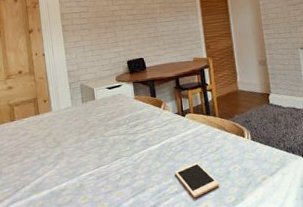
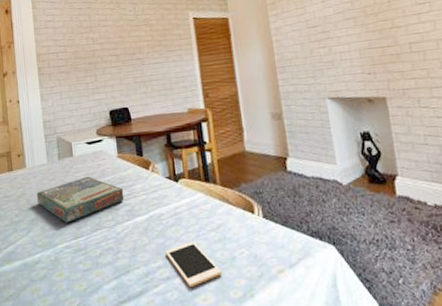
board game: none [62,115,140,156] -> present [37,176,124,223]

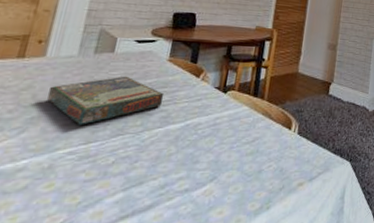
cell phone: present [165,241,222,287] -> none [191,153,245,199]

